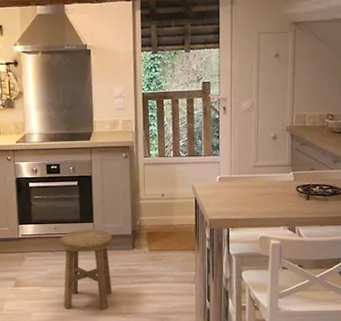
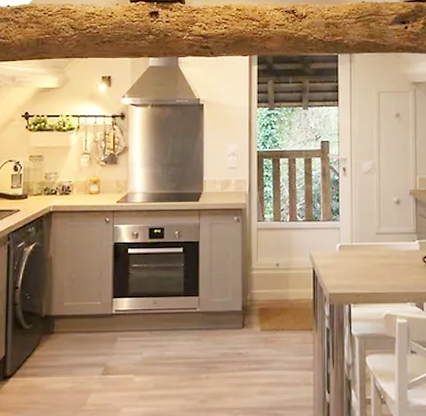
stool: present [60,229,113,309] -> none [159,304,220,403]

